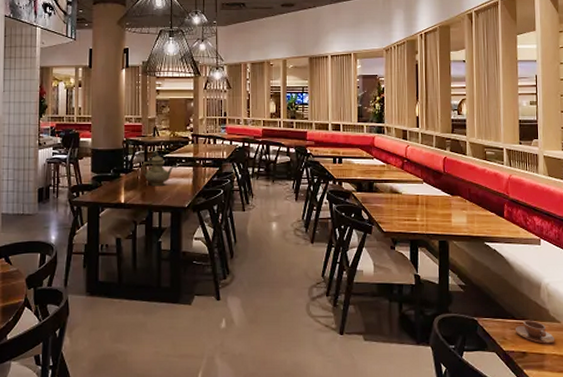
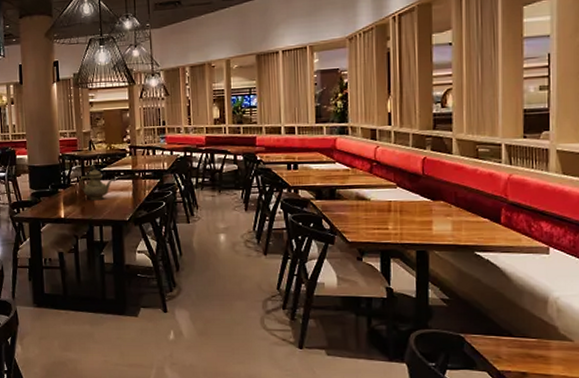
teacup: present [515,320,555,344] -> none [512,338,566,364]

